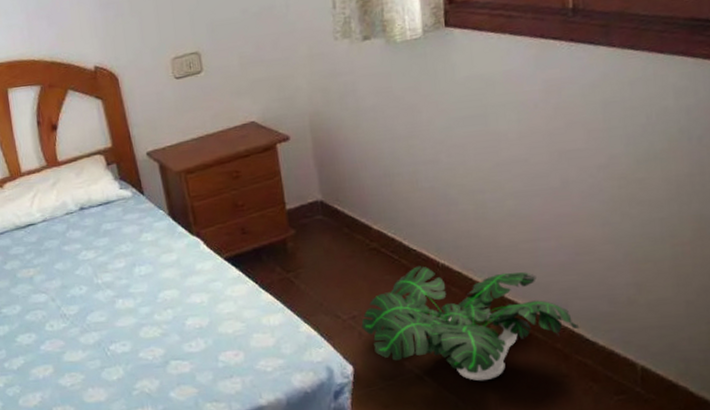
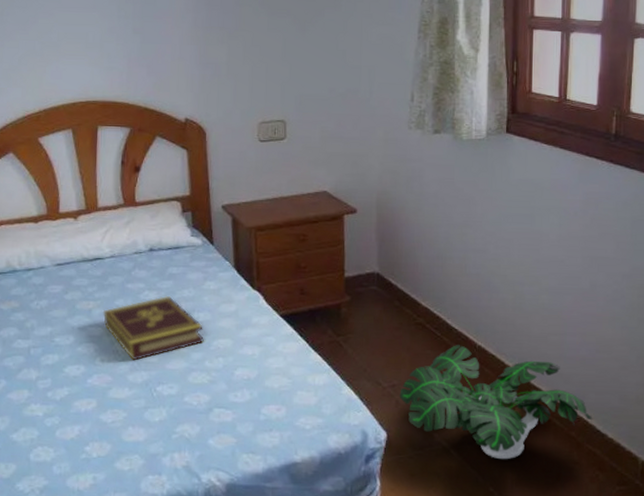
book: none [44,253,150,323] -> present [102,295,204,361]

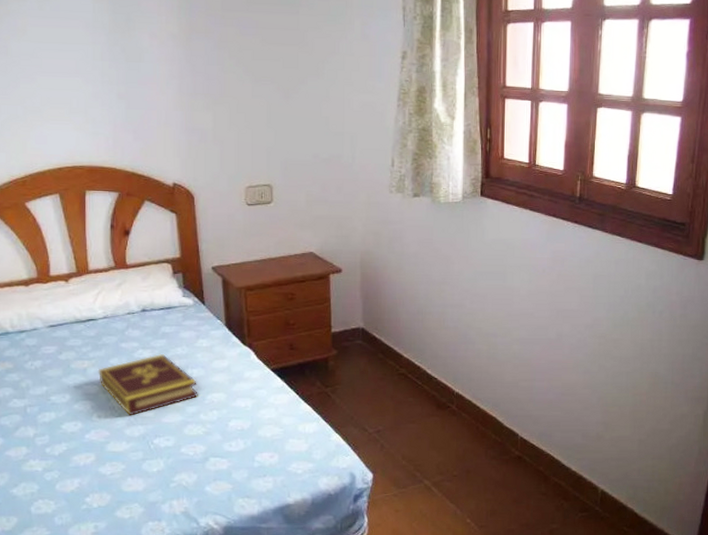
potted plant: present [399,345,593,460] -> none [384,392,559,494]

